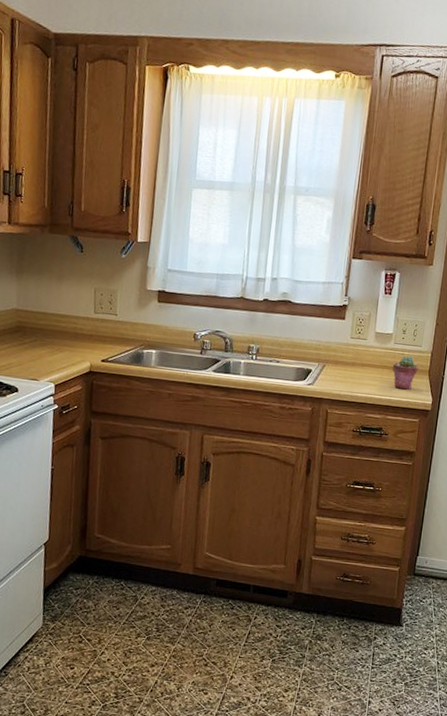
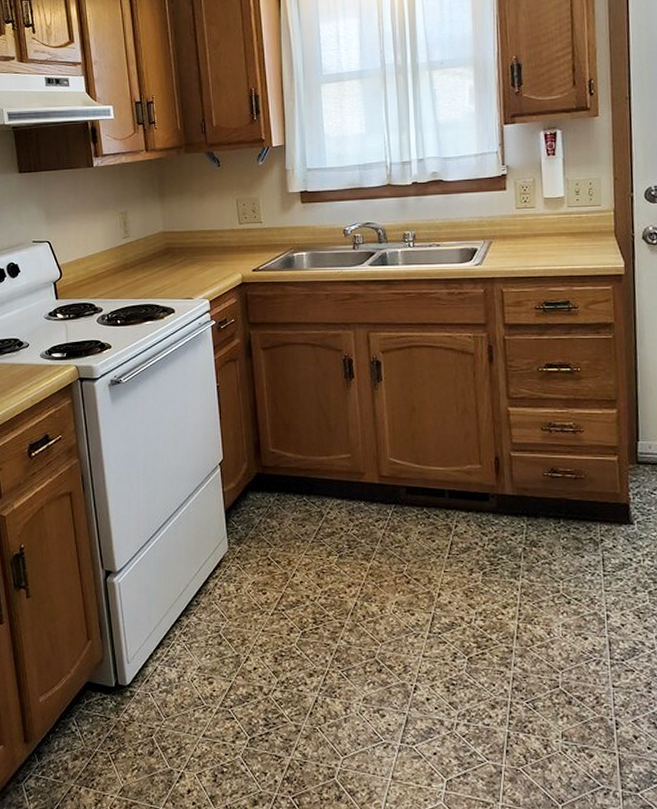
potted succulent: present [393,355,419,390] -> none [571,217,602,256]

